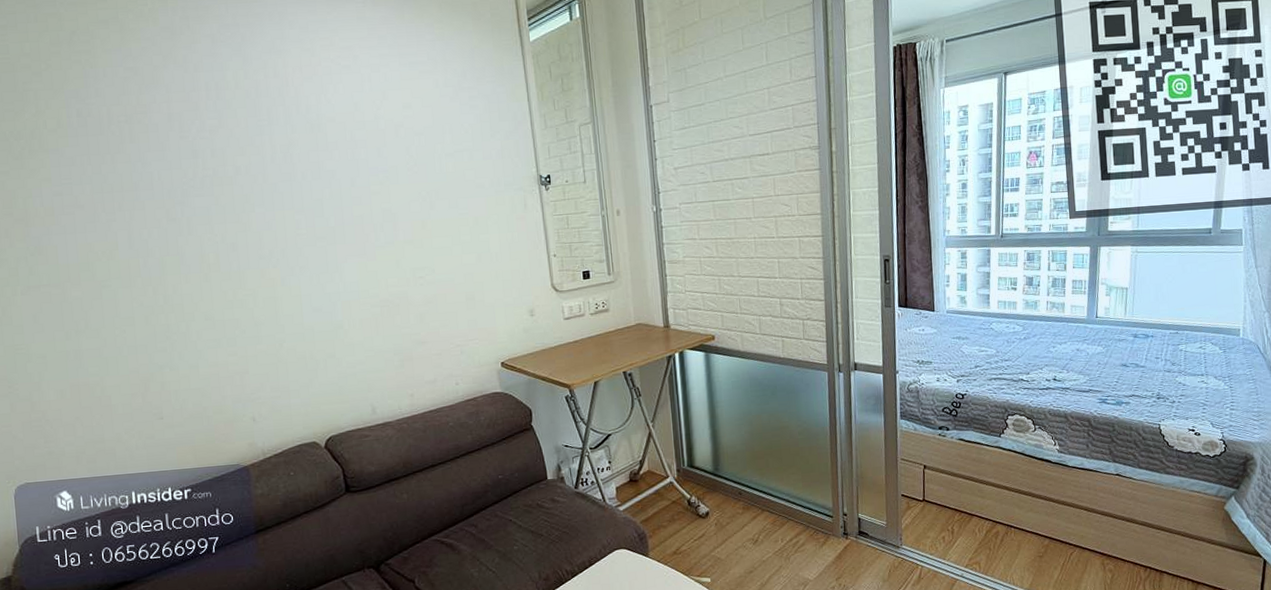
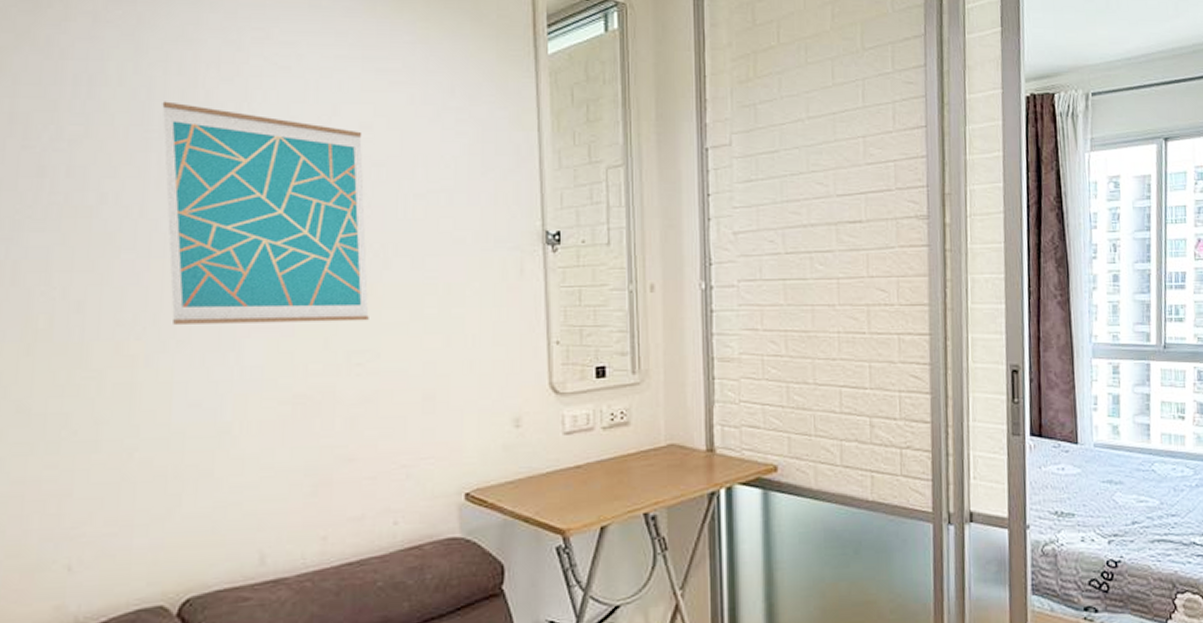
wall art: none [267,97,425,256] -> present [162,101,369,324]

